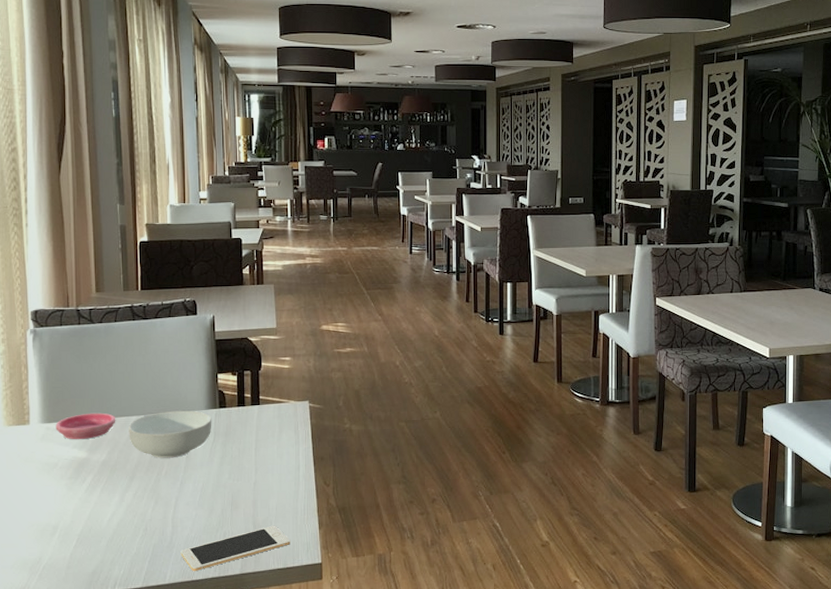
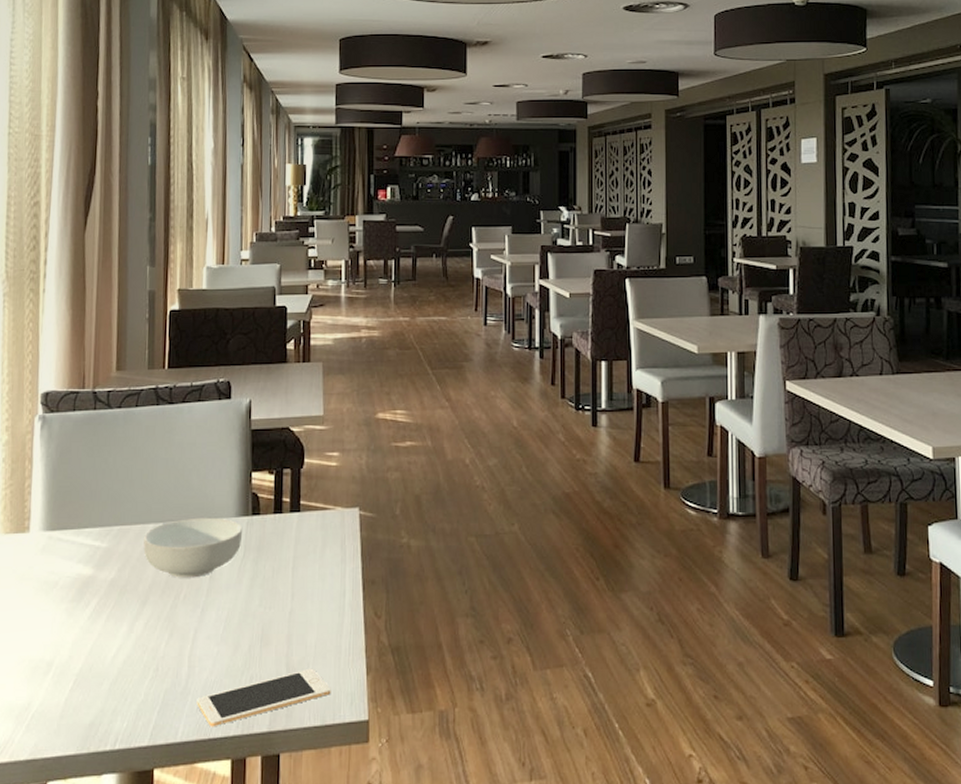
saucer: present [55,412,116,440] -> none [59,519,130,553]

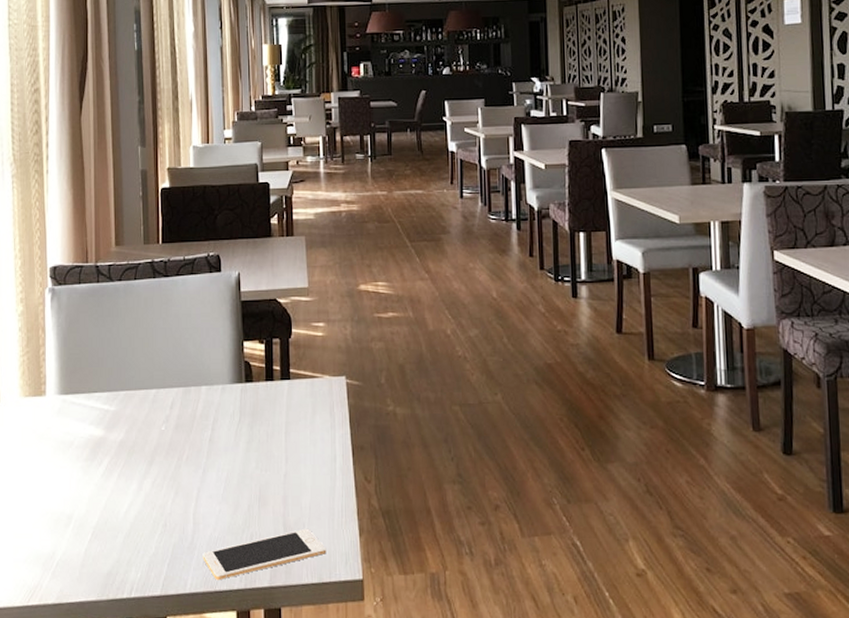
cereal bowl: present [143,517,243,578] -> none [148,384,238,441]

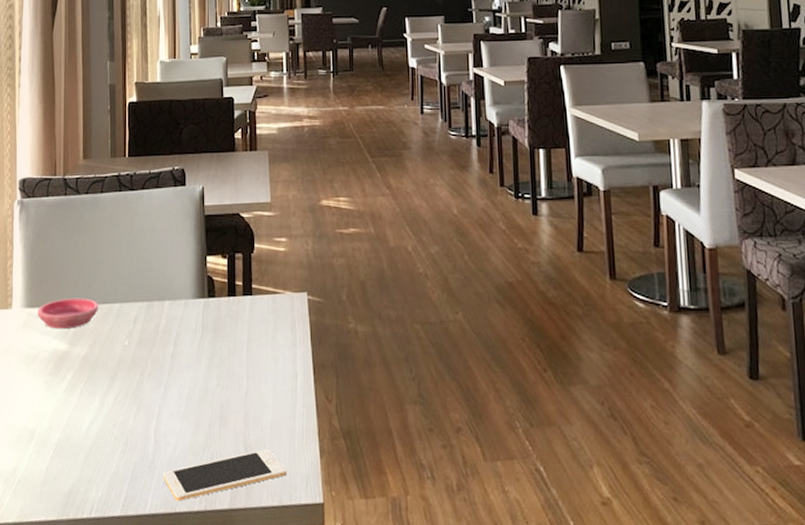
saucer: none [72,384,135,416] -> present [37,297,99,329]

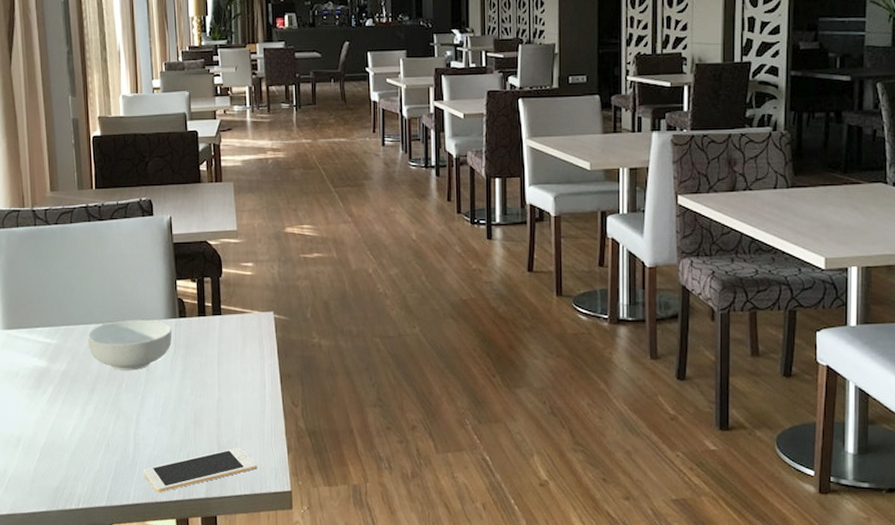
saucer: present [37,297,99,329] -> none [15,320,75,348]
cereal bowl: none [111,298,200,356] -> present [87,319,172,370]

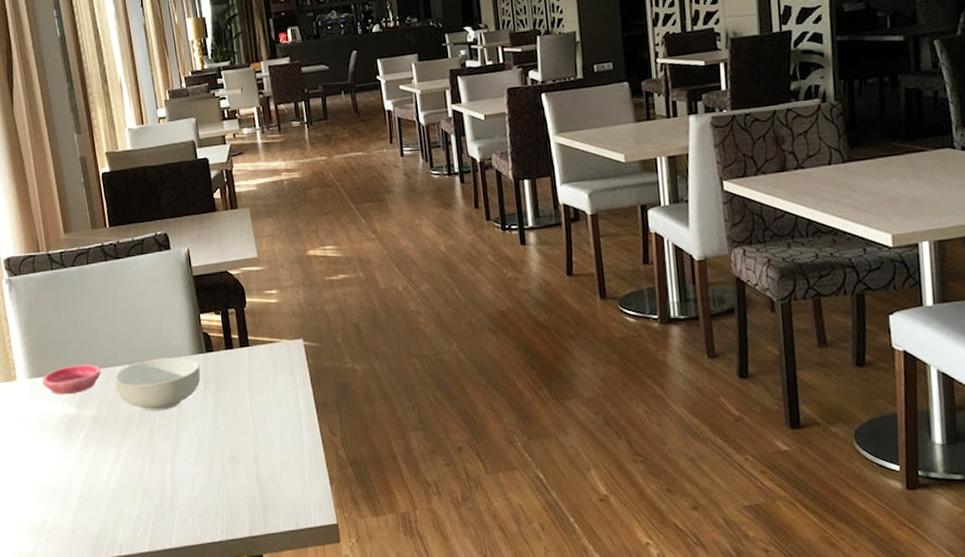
saucer: none [15,320,75,348] -> present [42,364,101,395]
cell phone: present [143,447,258,493] -> none [183,482,301,535]

